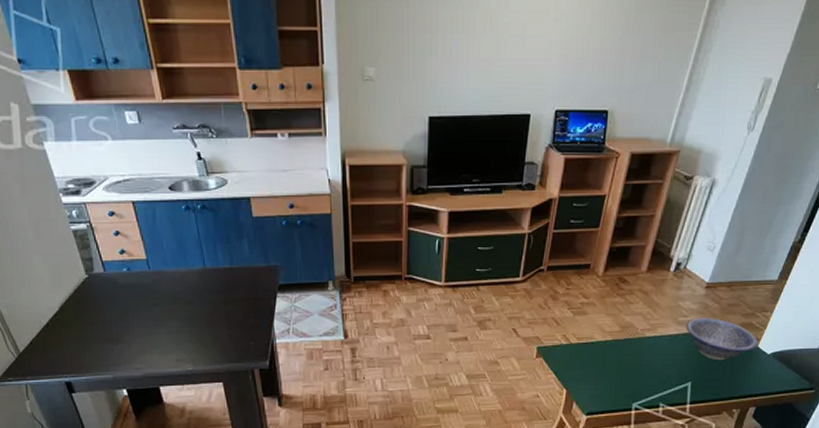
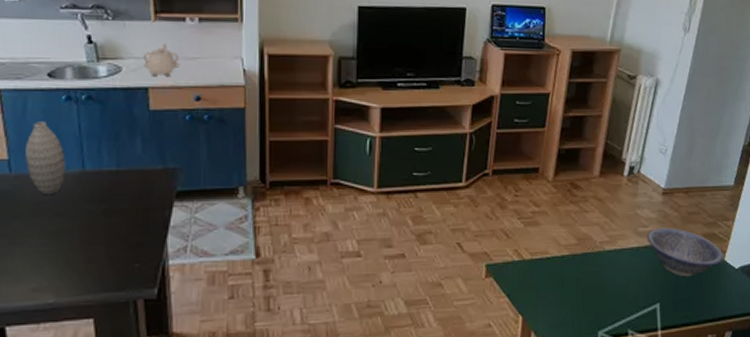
vase: none [159,228,191,288] -> present [25,121,66,196]
teapot: none [244,158,275,188] -> present [143,43,180,77]

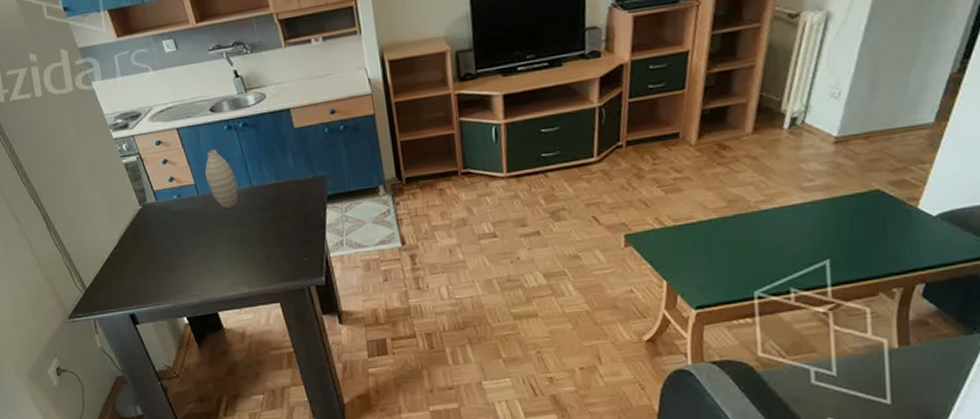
teapot: present [143,43,180,77] -> none [281,66,313,99]
decorative bowl: present [646,228,725,277] -> none [813,178,918,230]

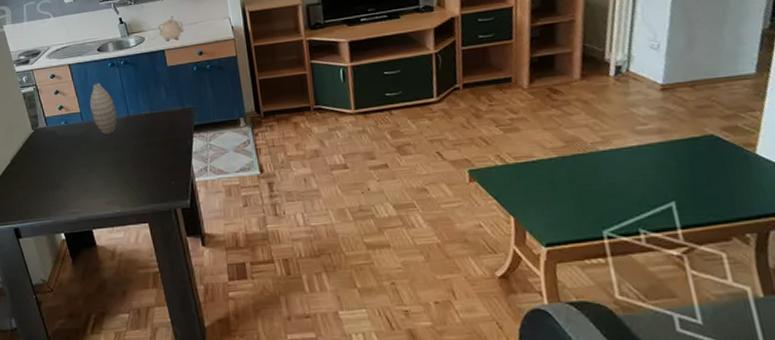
teapot: none [281,66,313,99] -> present [158,15,185,42]

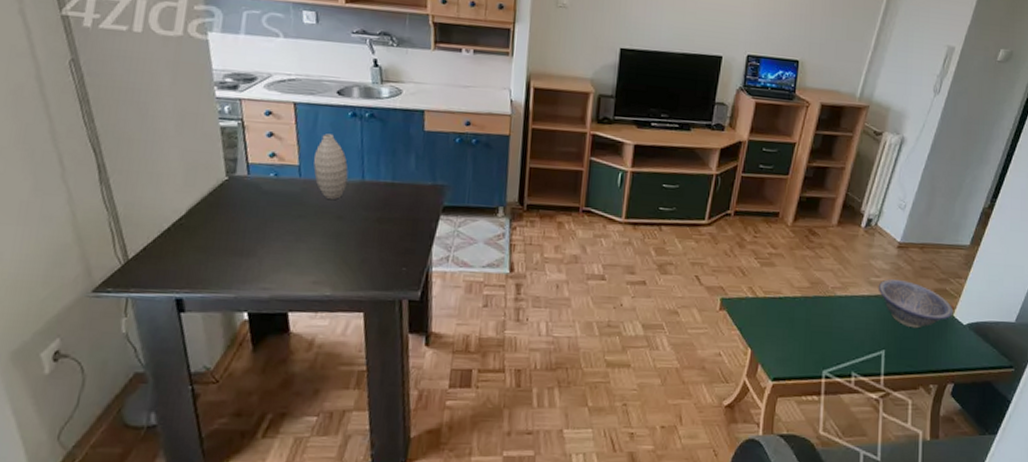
teapot: present [158,15,185,42] -> none [421,71,454,102]
decorative bowl: none [647,123,755,174] -> present [878,279,954,329]

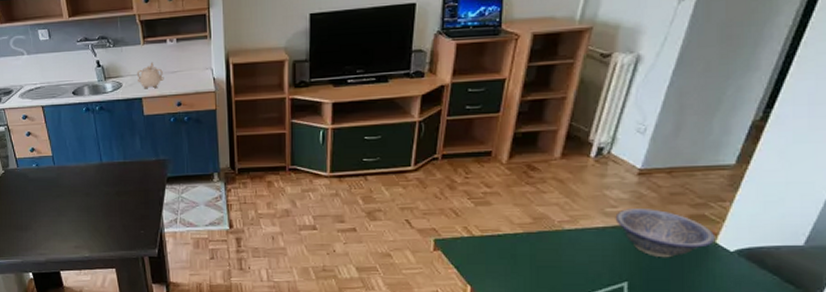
vase: present [313,134,349,200] -> none [63,128,90,181]
teapot: none [421,71,454,102] -> present [136,62,164,89]

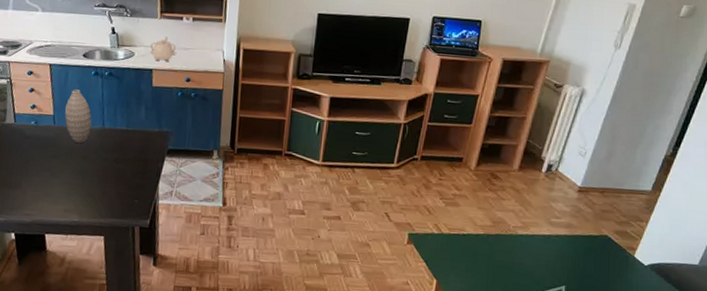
vase: none [63,128,90,181] -> present [64,89,92,144]
decorative bowl: present [615,209,716,258] -> none [558,220,635,267]

